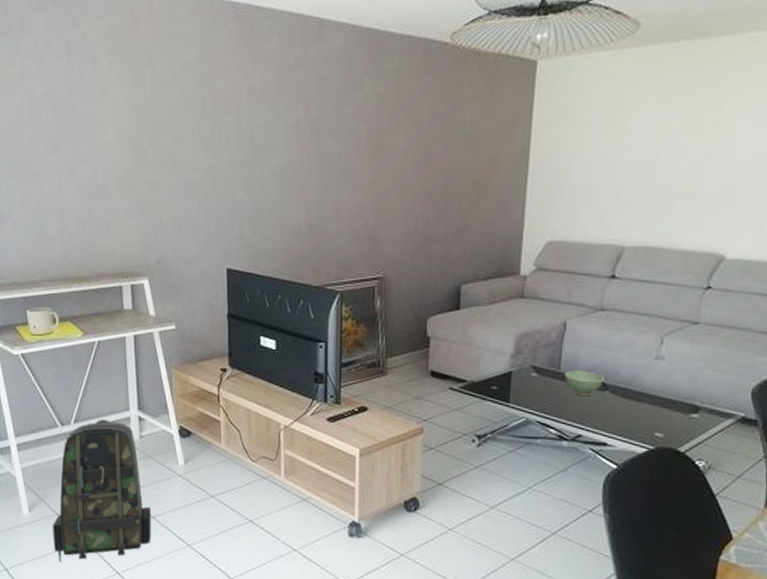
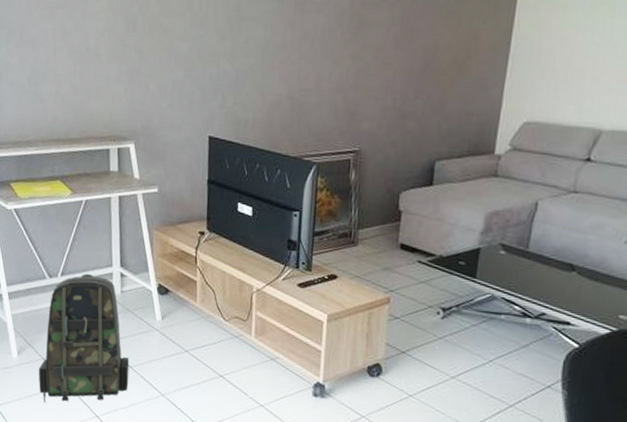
mug: present [26,306,60,336] -> none [20,165,51,193]
bowl: present [564,370,604,397] -> none [532,250,572,276]

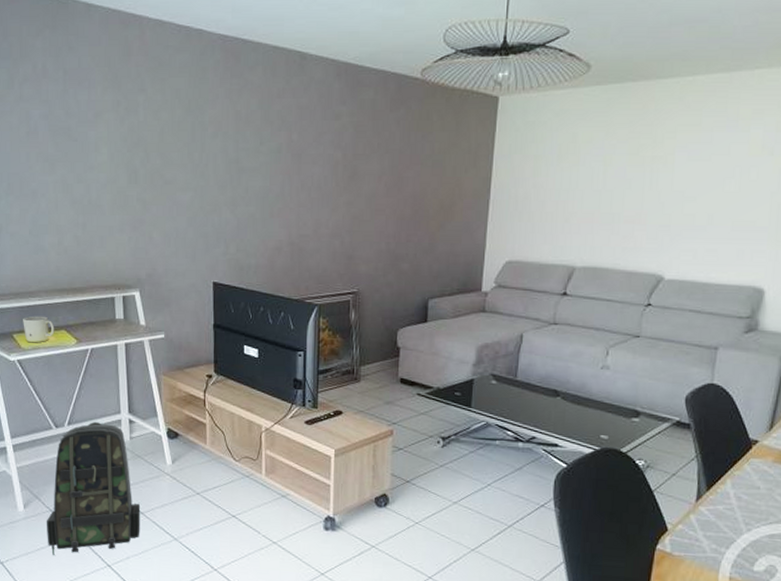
mug: none [20,165,51,193] -> present [23,316,55,343]

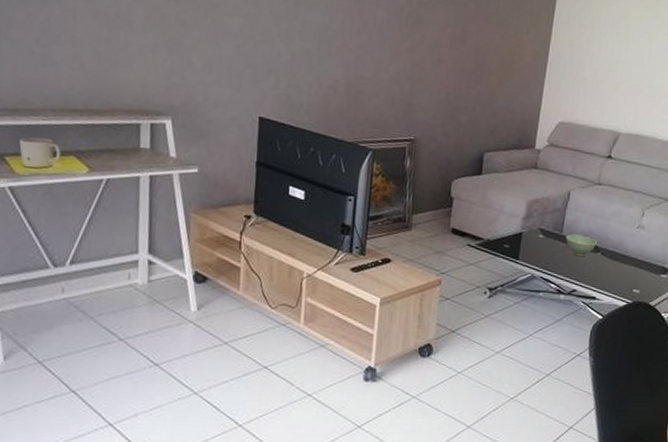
backpack: present [46,422,141,555] -> none [32,262,155,414]
bowl: none [520,378,556,402] -> present [565,234,597,257]

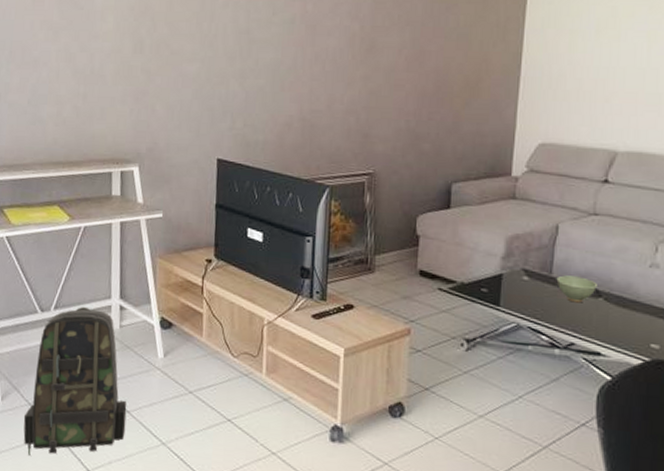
mug: present [19,137,62,169] -> none [14,189,48,219]
backpack: none [32,262,155,414] -> present [23,307,127,455]

